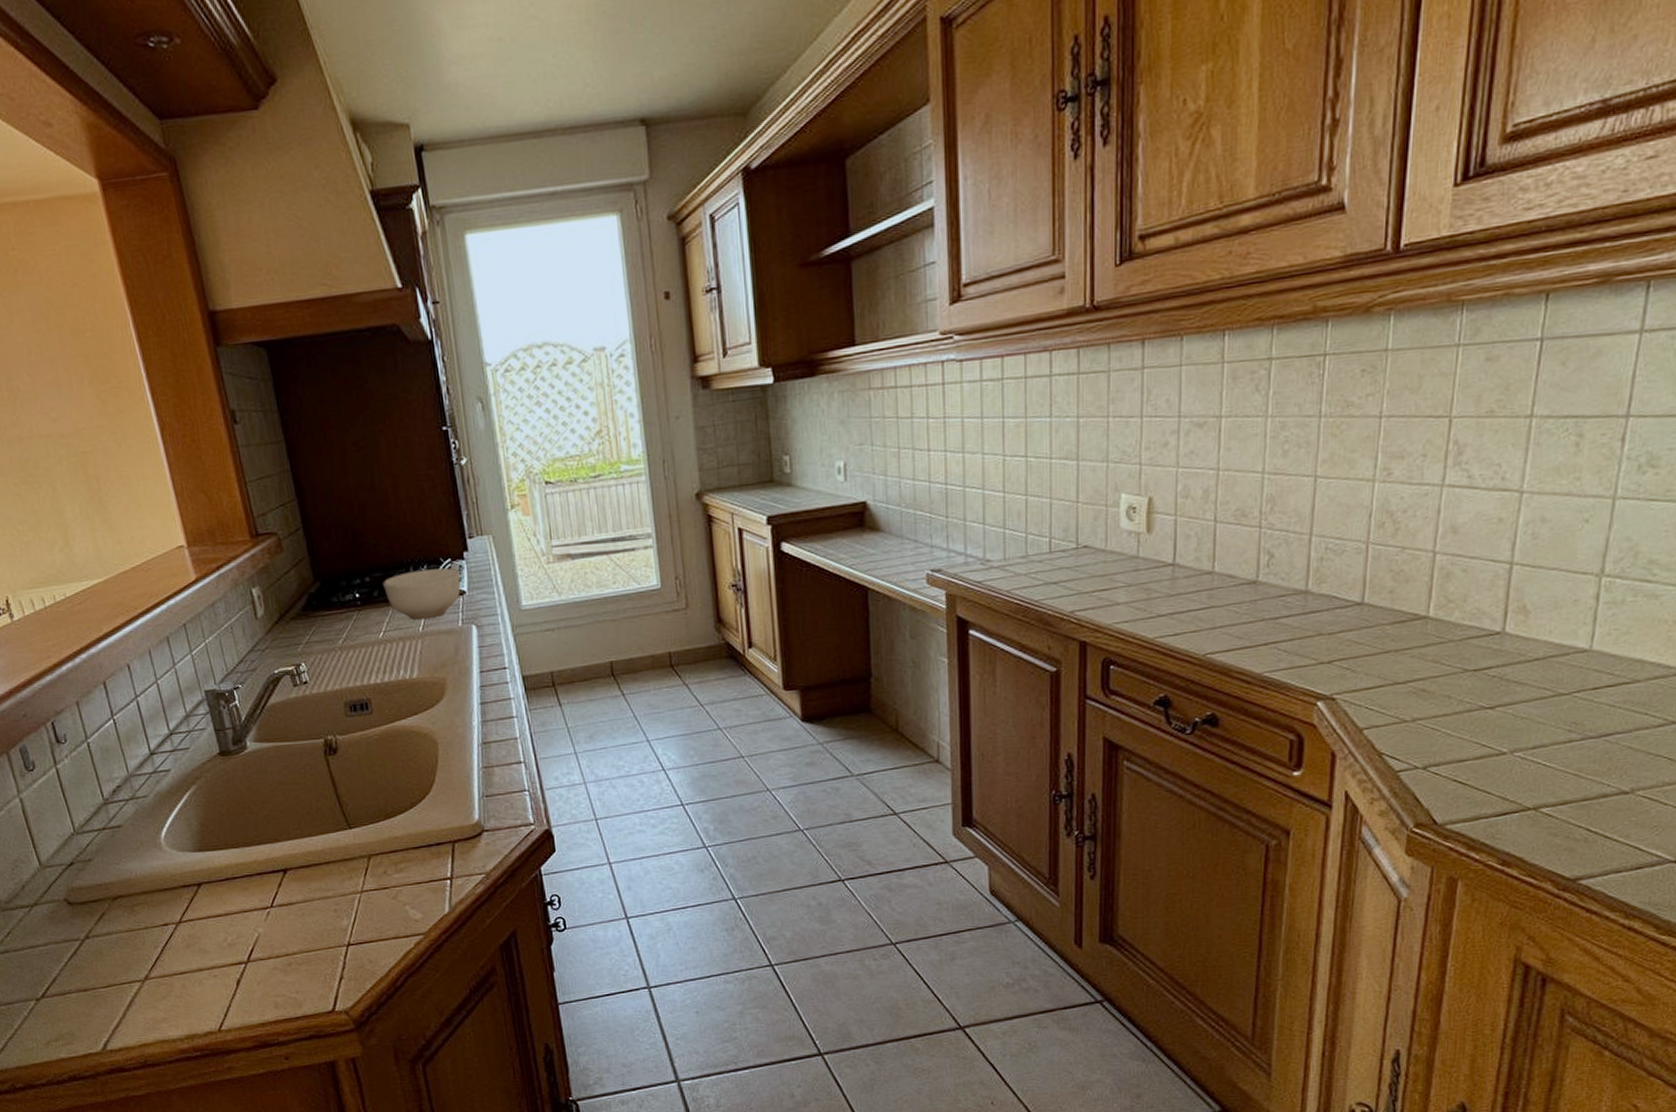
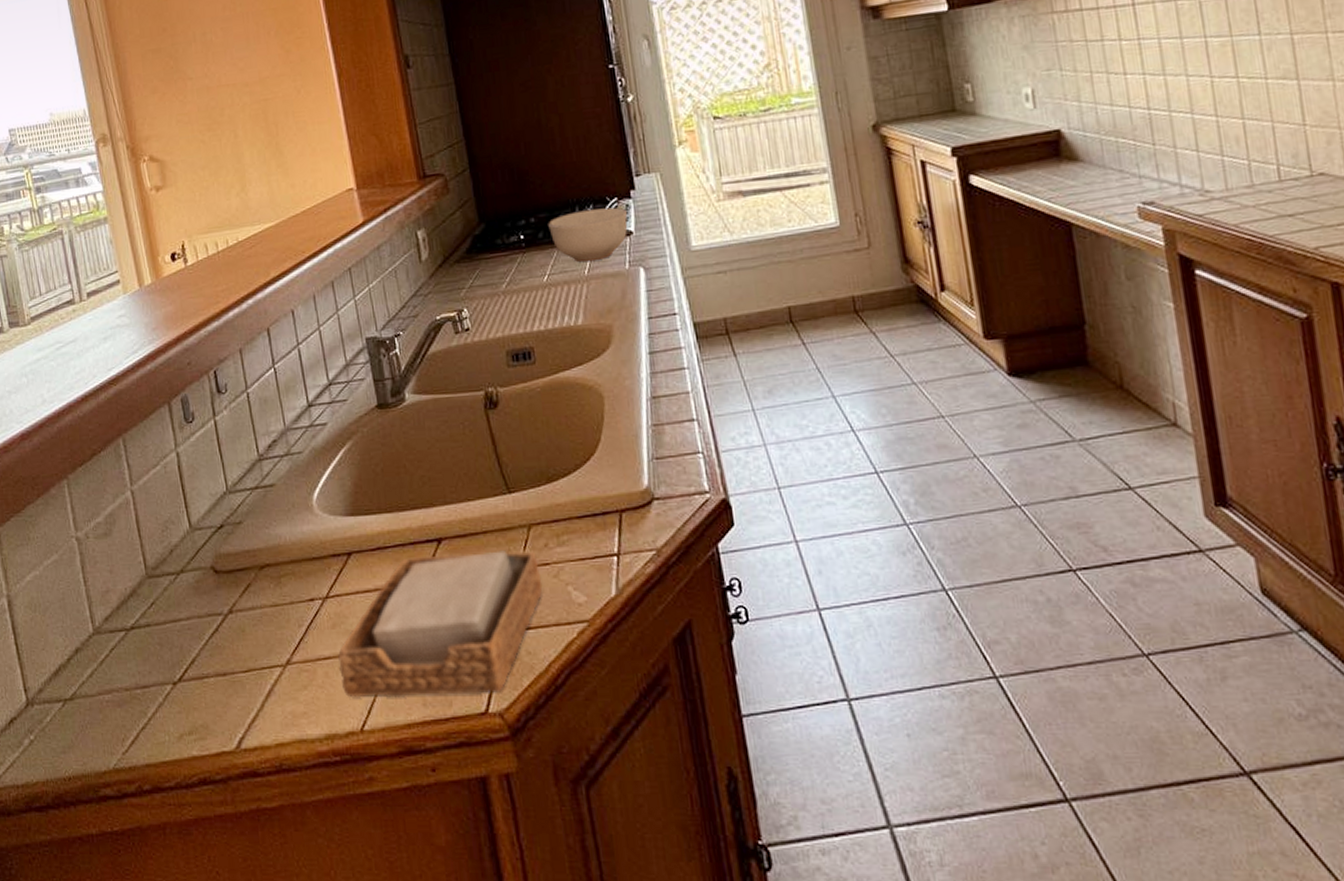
napkin holder: none [193,877,383,1005] -> present [338,550,543,698]

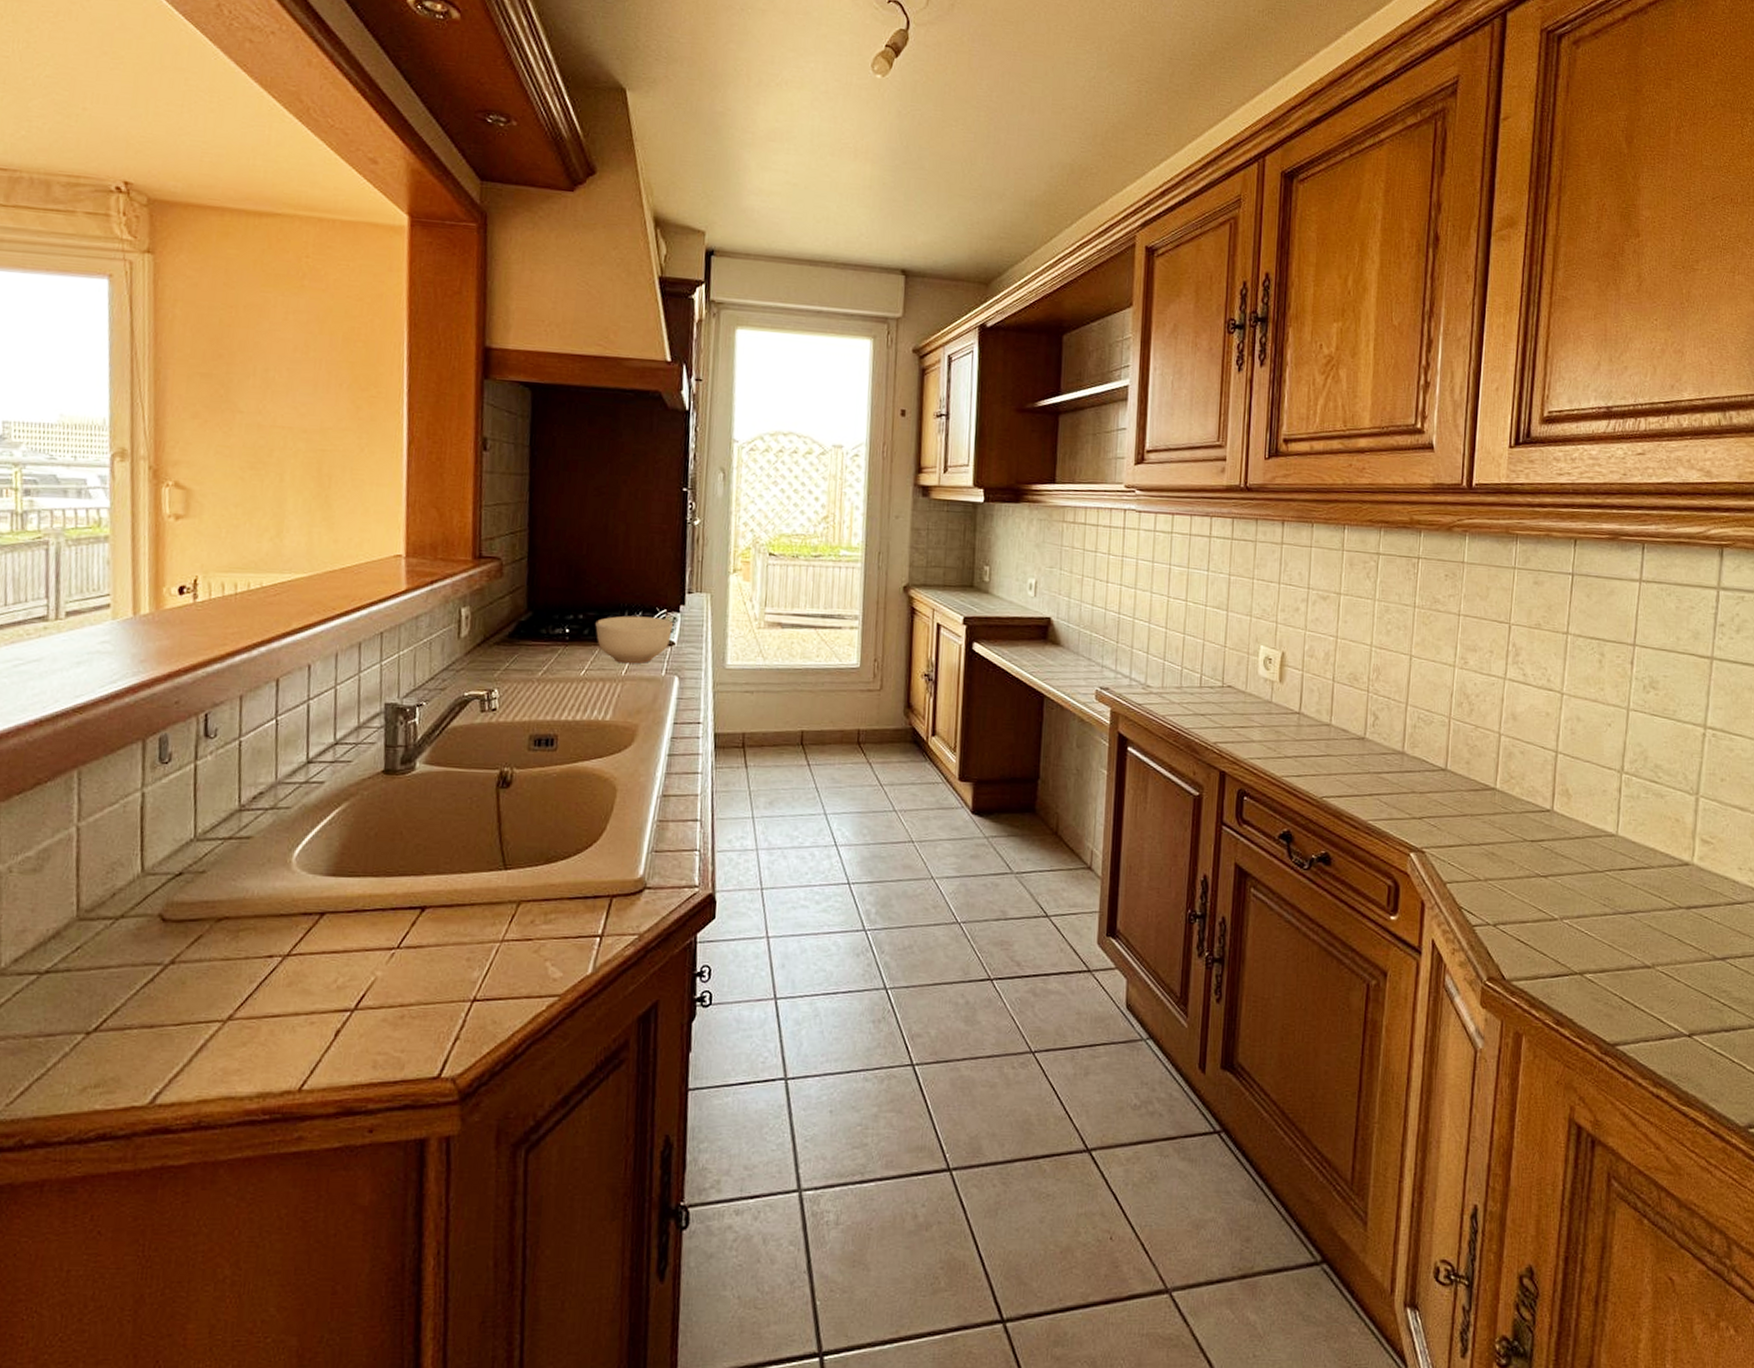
napkin holder: present [338,550,543,698] -> none [287,922,522,1060]

